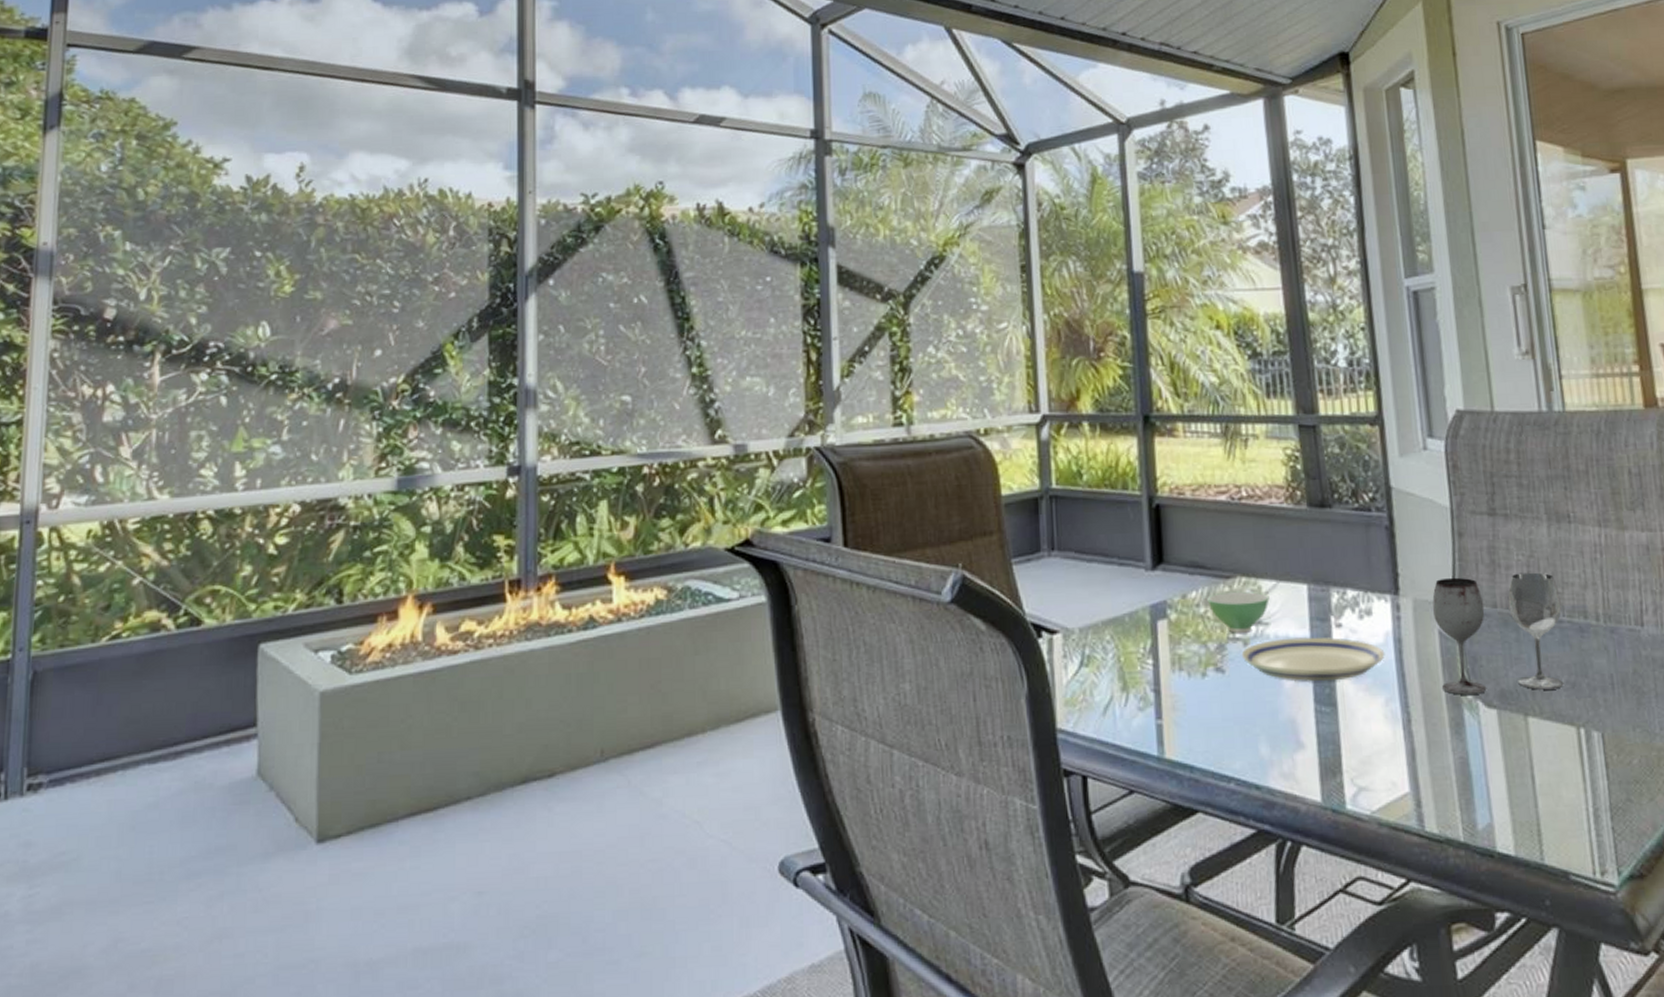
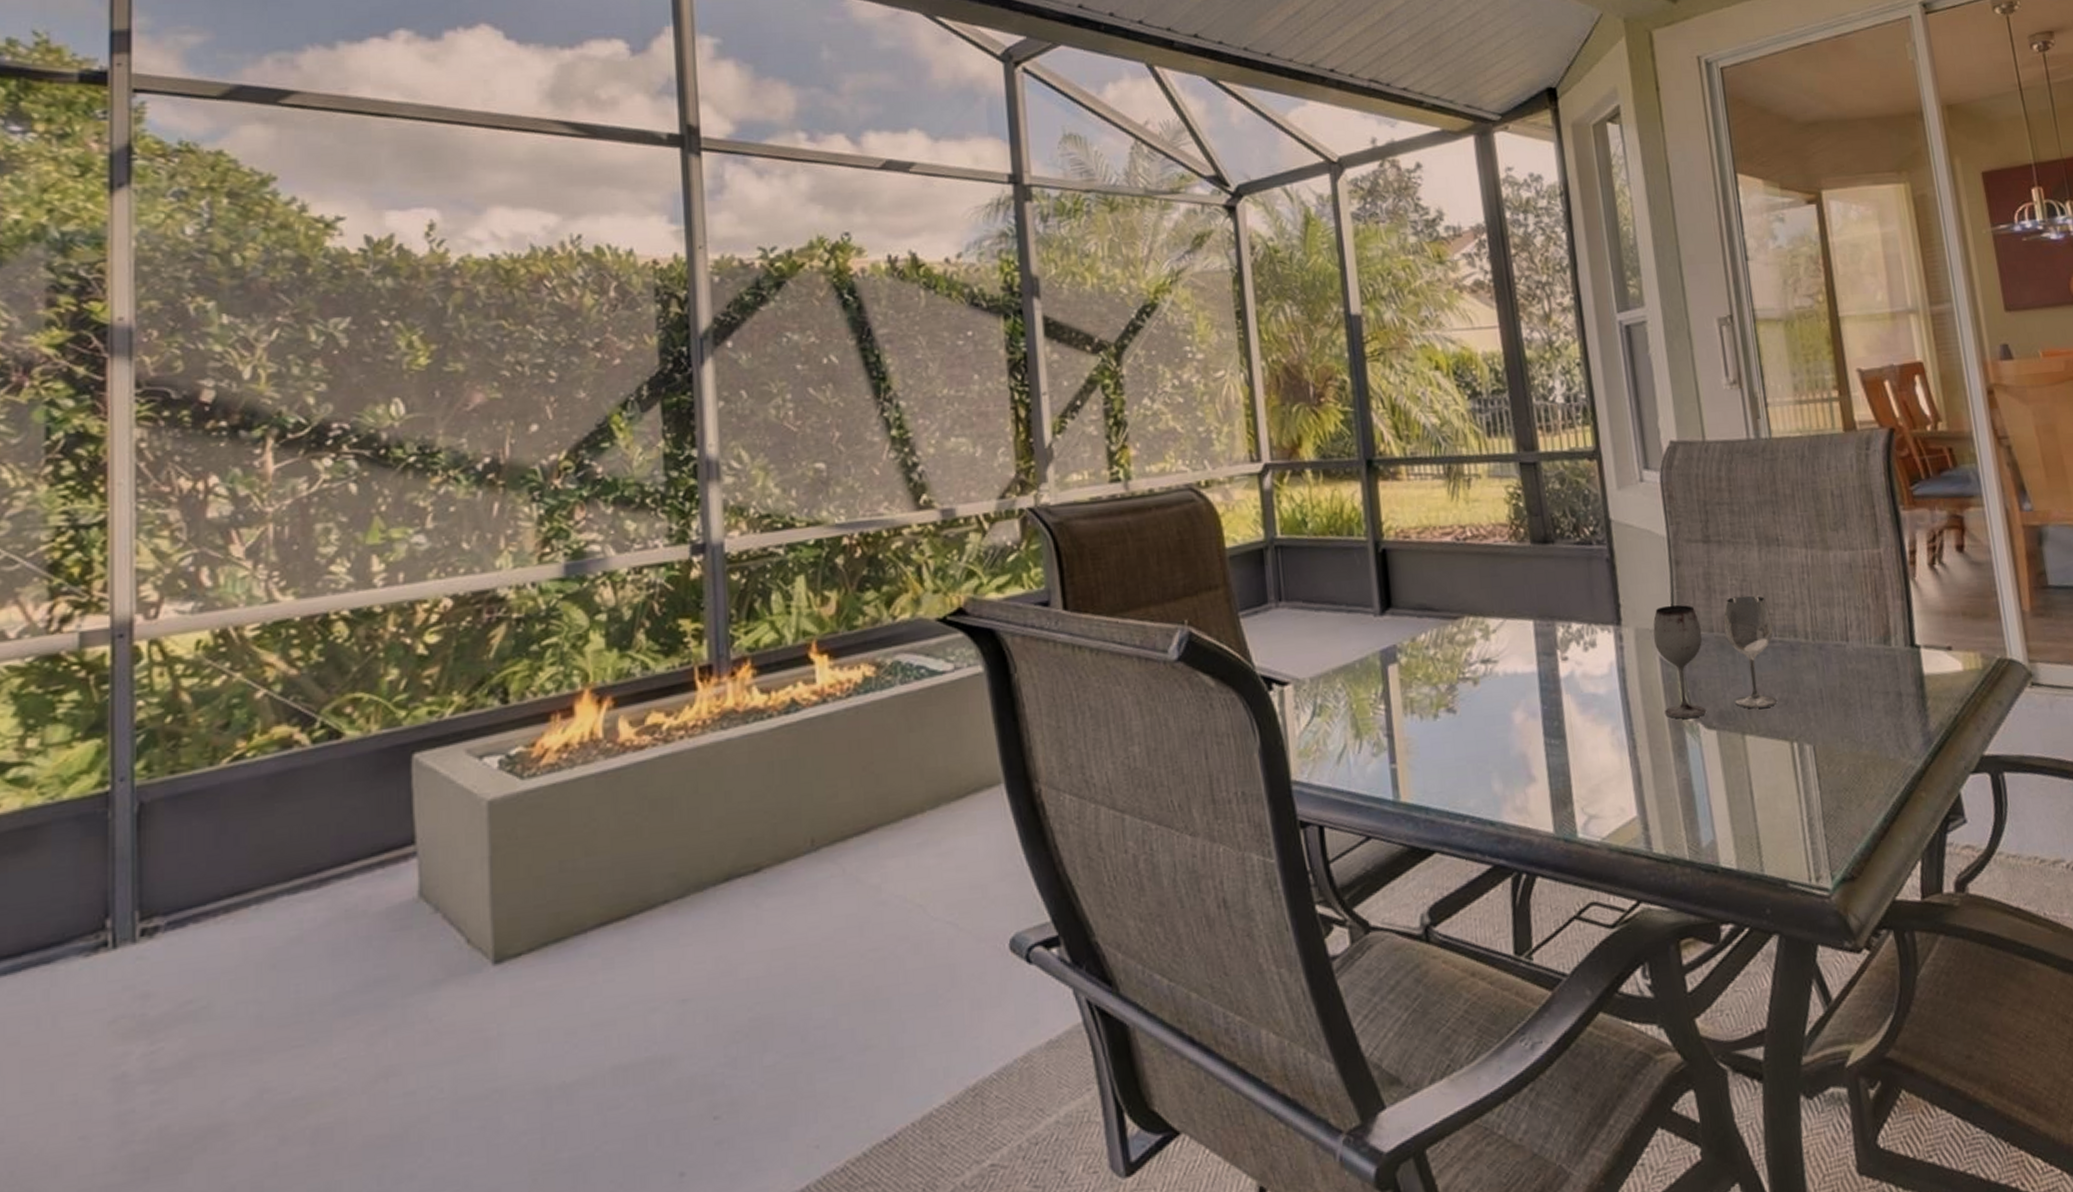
bowl: present [1207,591,1270,633] -> none [1436,630,1497,673]
plate: present [1241,637,1385,682] -> none [1471,671,1610,717]

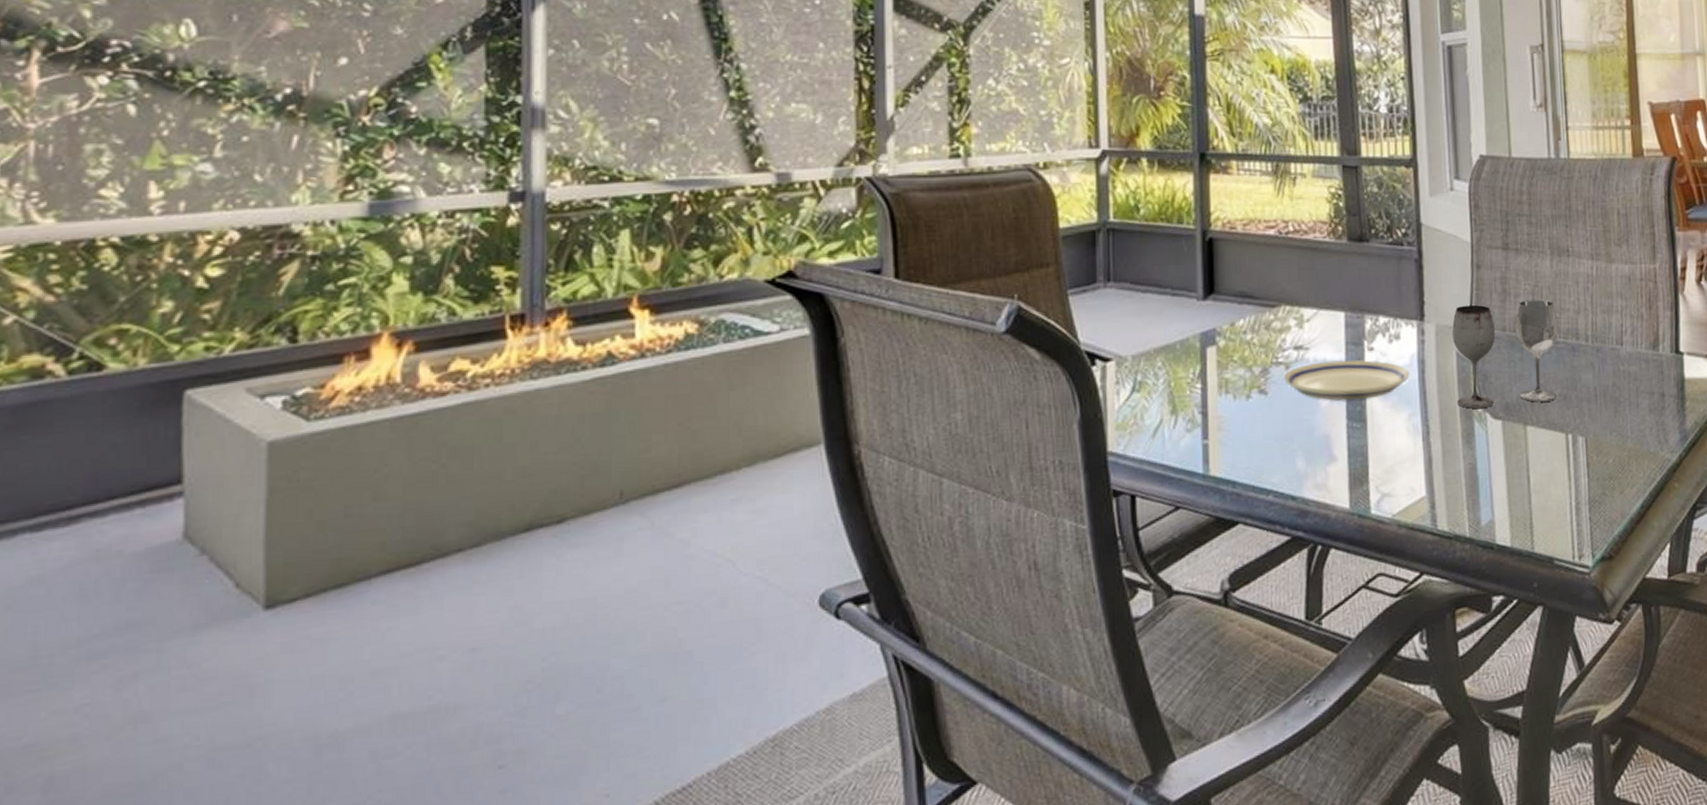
plate: none [1471,671,1610,717] -> present [1283,360,1410,401]

